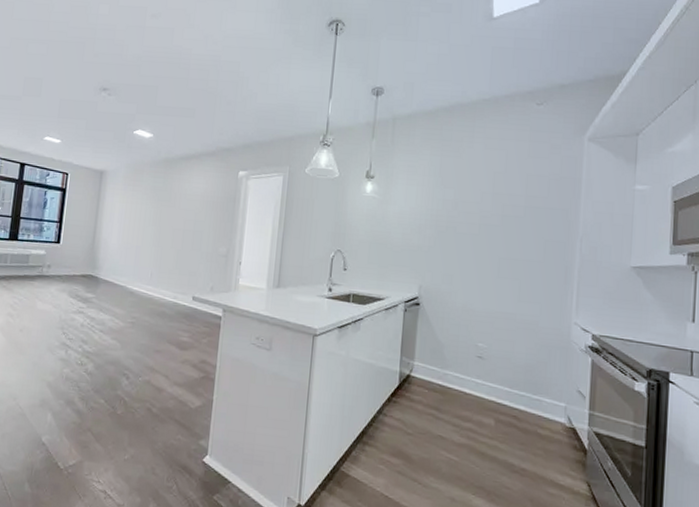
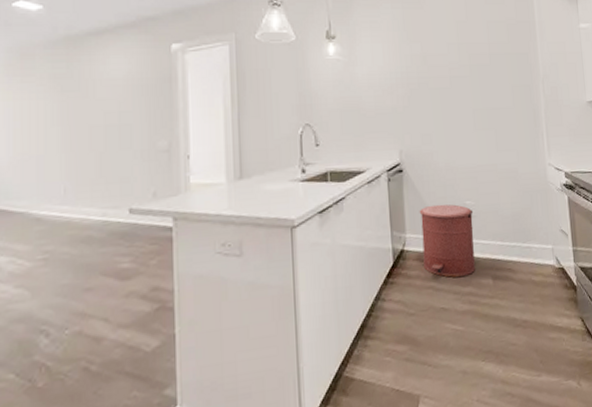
trash can: none [427,340,485,412] -> present [419,204,475,277]

